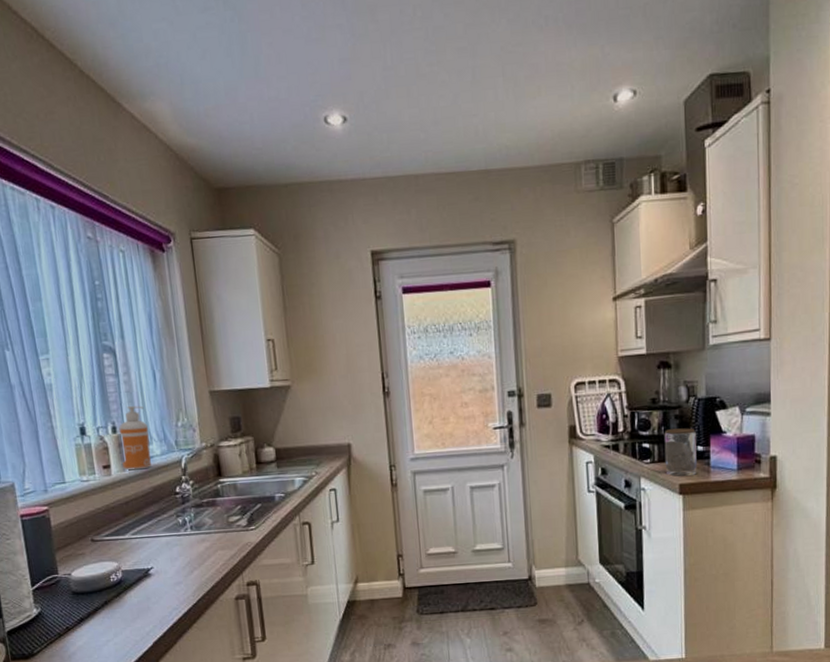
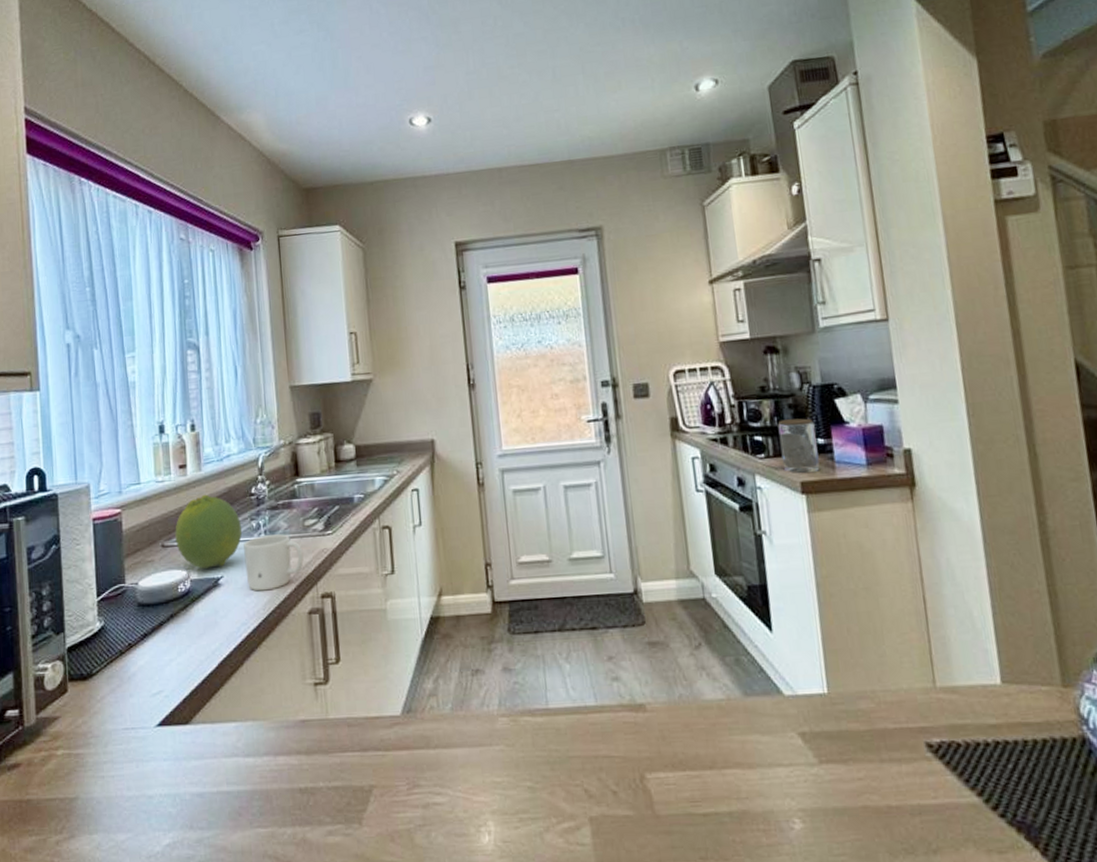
fruit: none [103,493,169,561] -> present [175,494,242,569]
soap dispenser: present [119,405,151,471] -> none [197,402,228,471]
mug: none [171,529,229,580] -> present [243,534,304,591]

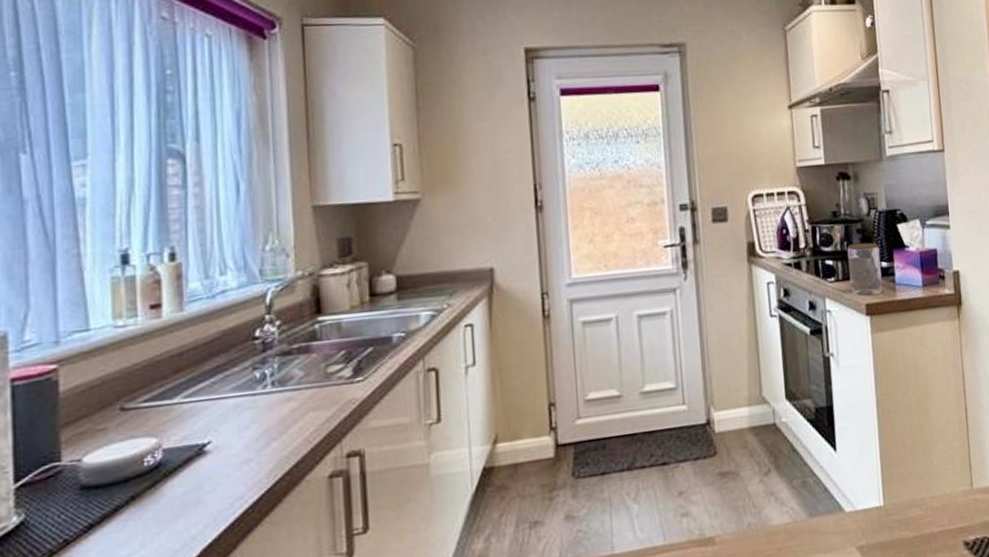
fruit: present [175,494,242,569] -> none [141,340,240,435]
mug: present [243,534,304,591] -> none [242,384,325,456]

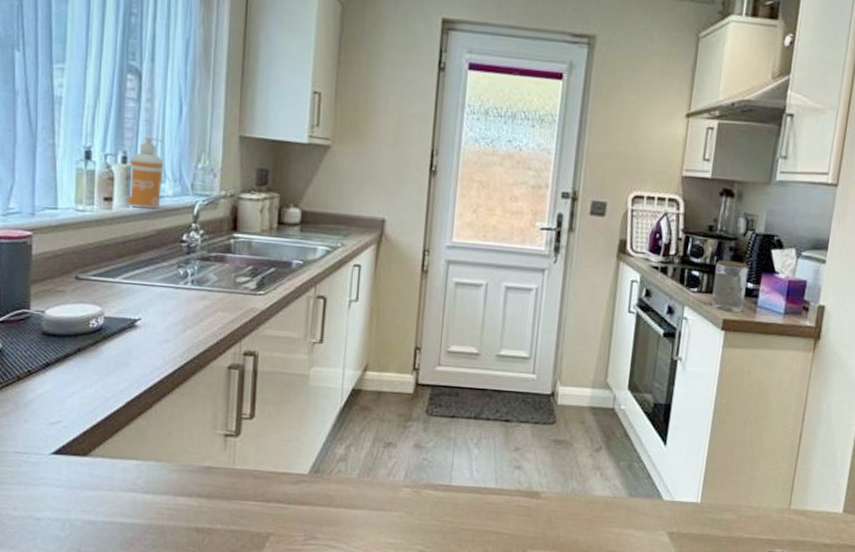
soap dispenser: none [179,225,223,311] -> present [127,137,164,209]

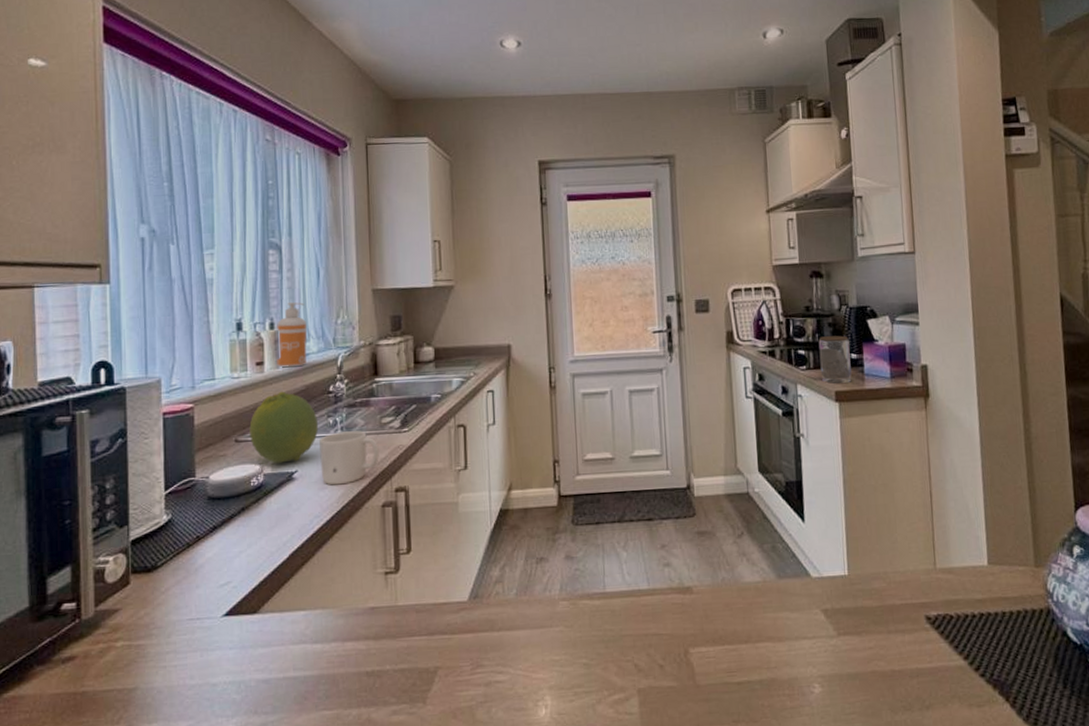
fruit: none [92,232,167,309] -> present [249,391,318,463]
mug: none [166,285,231,340] -> present [319,431,379,485]

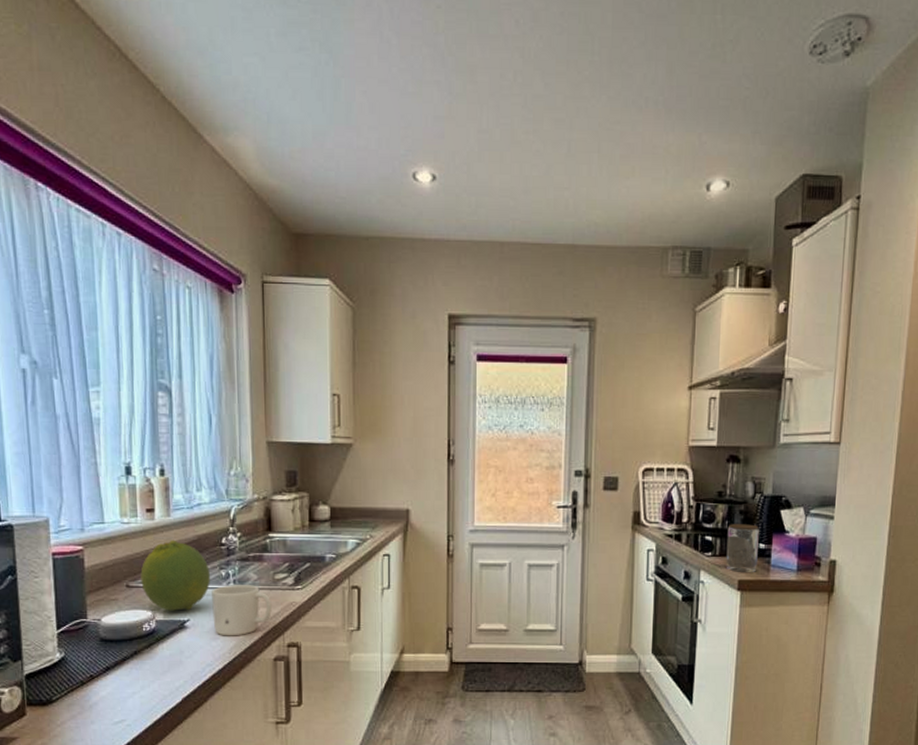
soap dispenser: present [277,302,308,368] -> none [167,450,199,517]

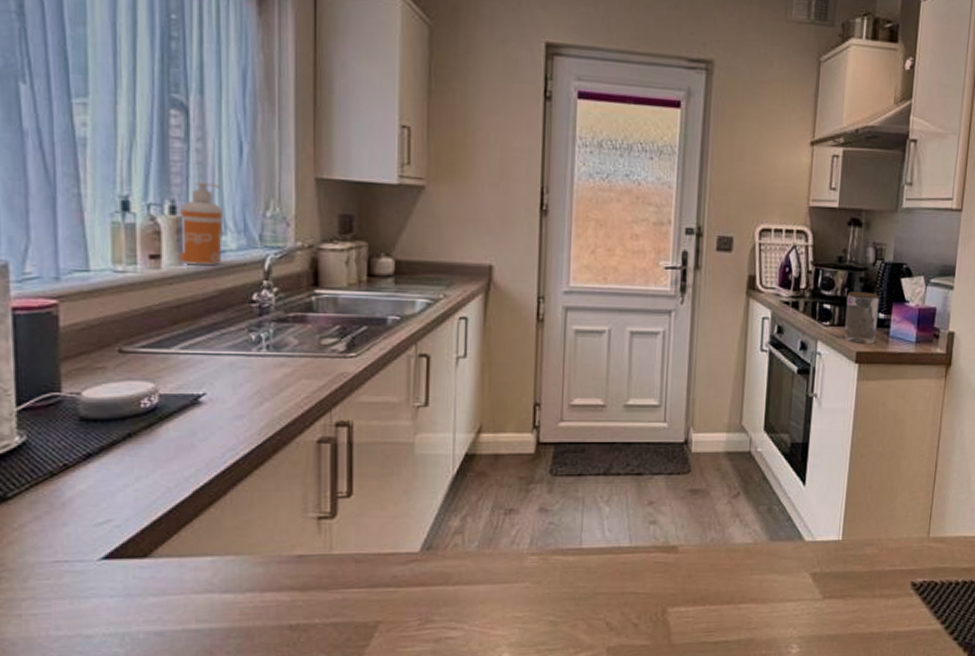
fruit: present [140,540,210,611] -> none [139,294,235,383]
soap dispenser: none [167,450,199,517] -> present [179,182,224,266]
mug: present [212,585,272,636] -> none [237,351,316,414]

